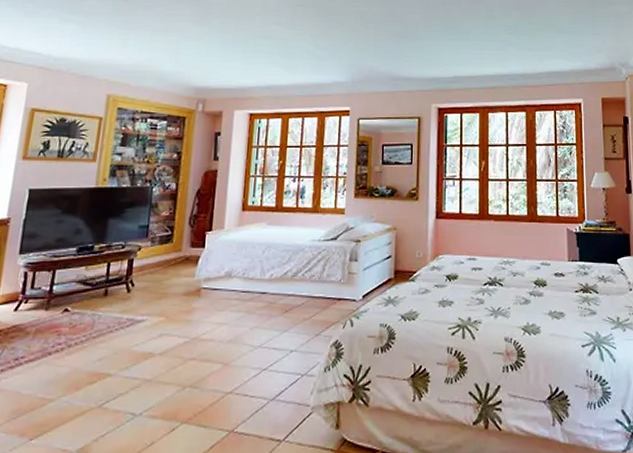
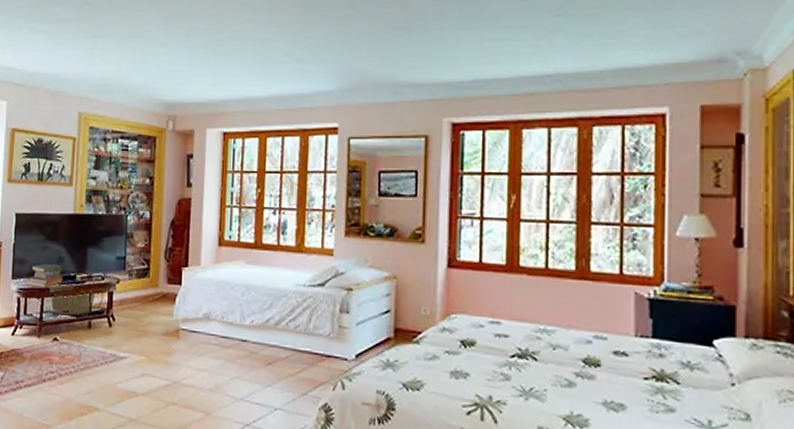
books: none [36,236,79,261] -> present [26,263,63,289]
basket: none [63,254,115,286] -> present [50,284,96,316]

